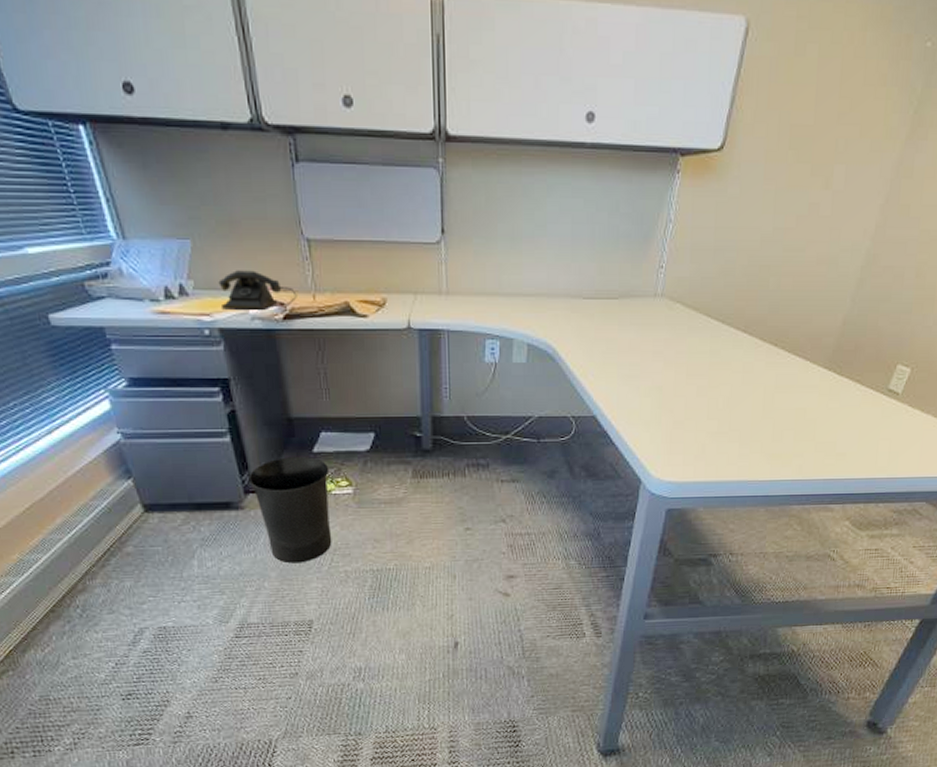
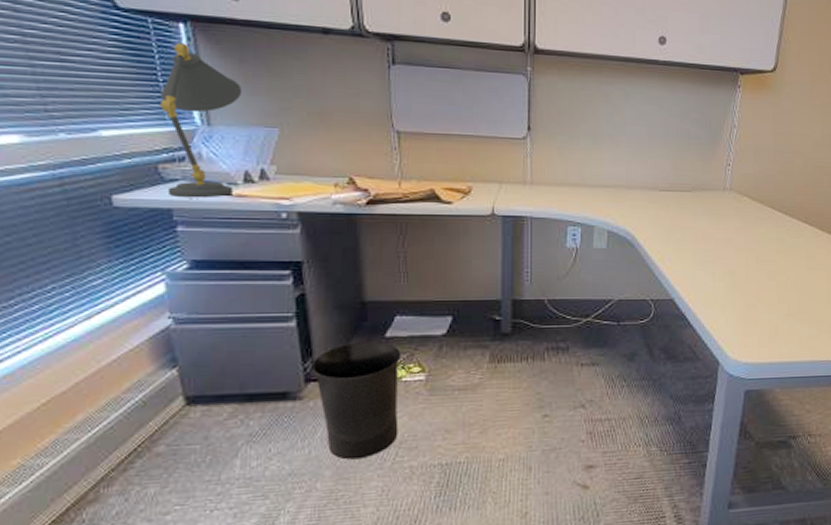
desk lamp: none [74,148,157,316] -> present [159,43,243,198]
telephone: present [218,270,297,310] -> none [302,157,382,195]

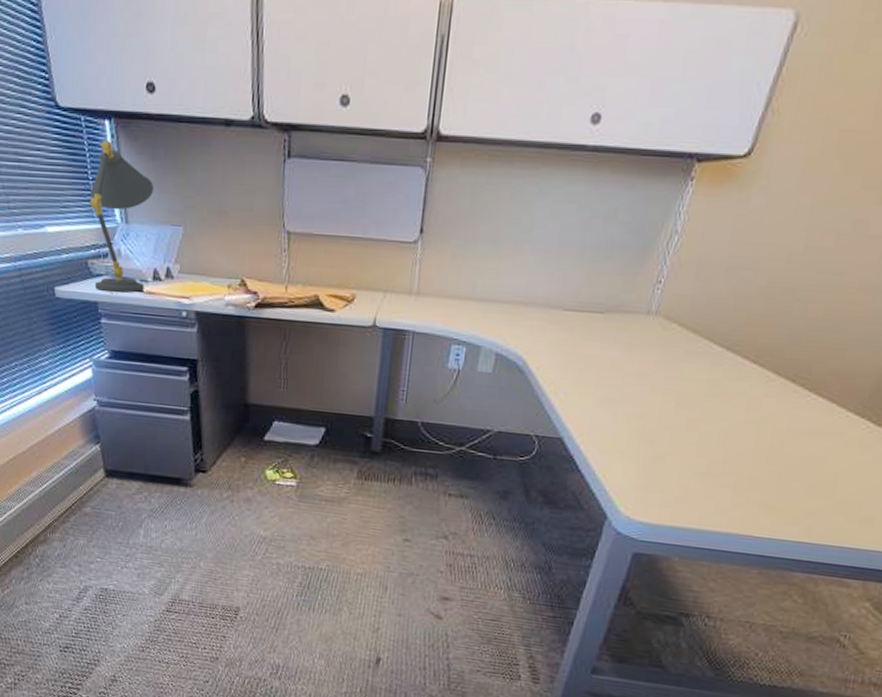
waste bin: present [311,342,402,460] -> none [200,441,277,548]

